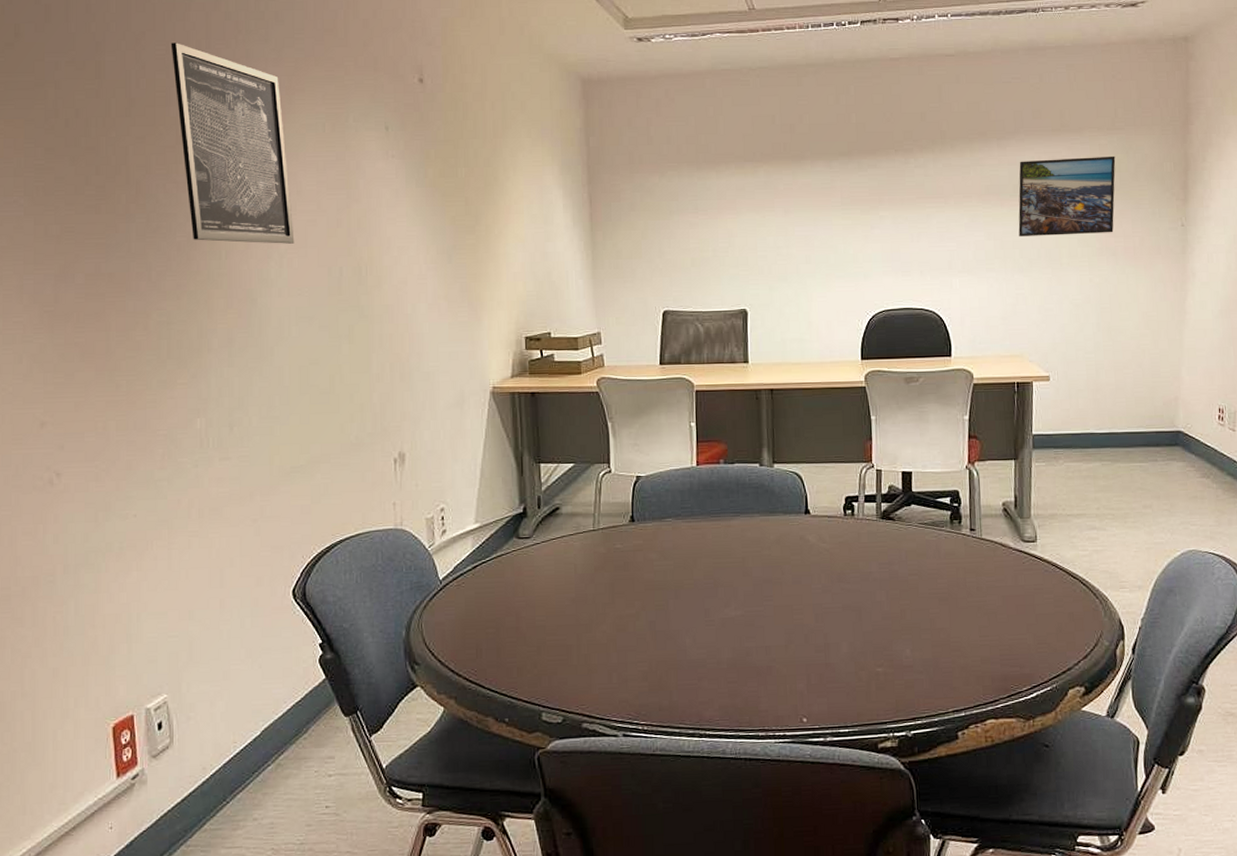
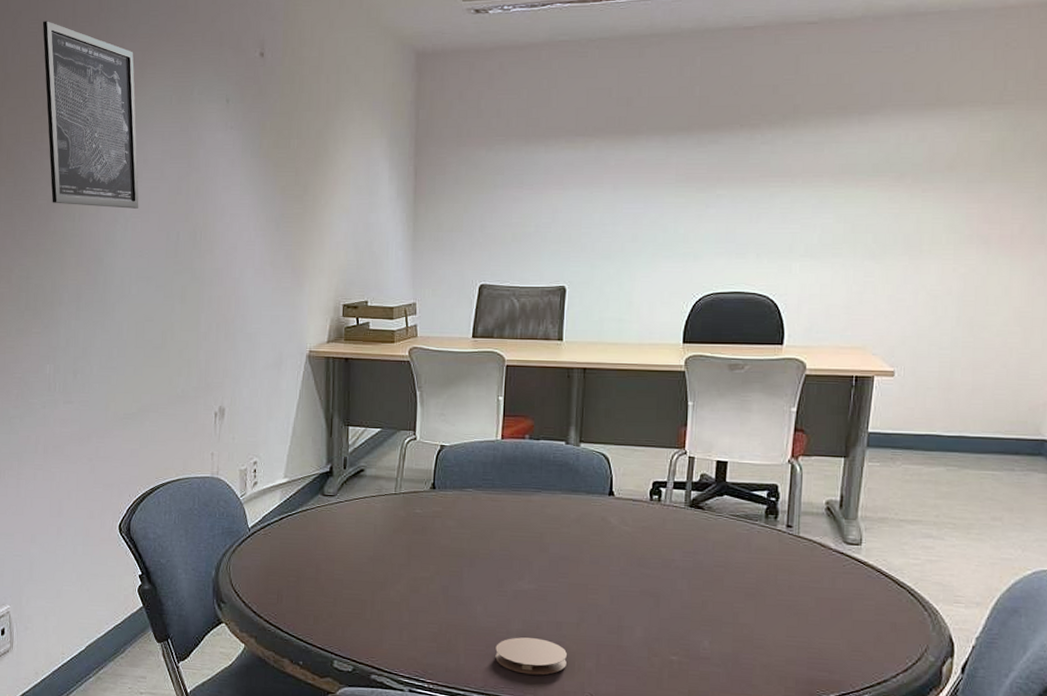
coaster: none [707,665,778,704] -> present [495,637,567,675]
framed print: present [1018,155,1116,236] -> none [874,133,999,220]

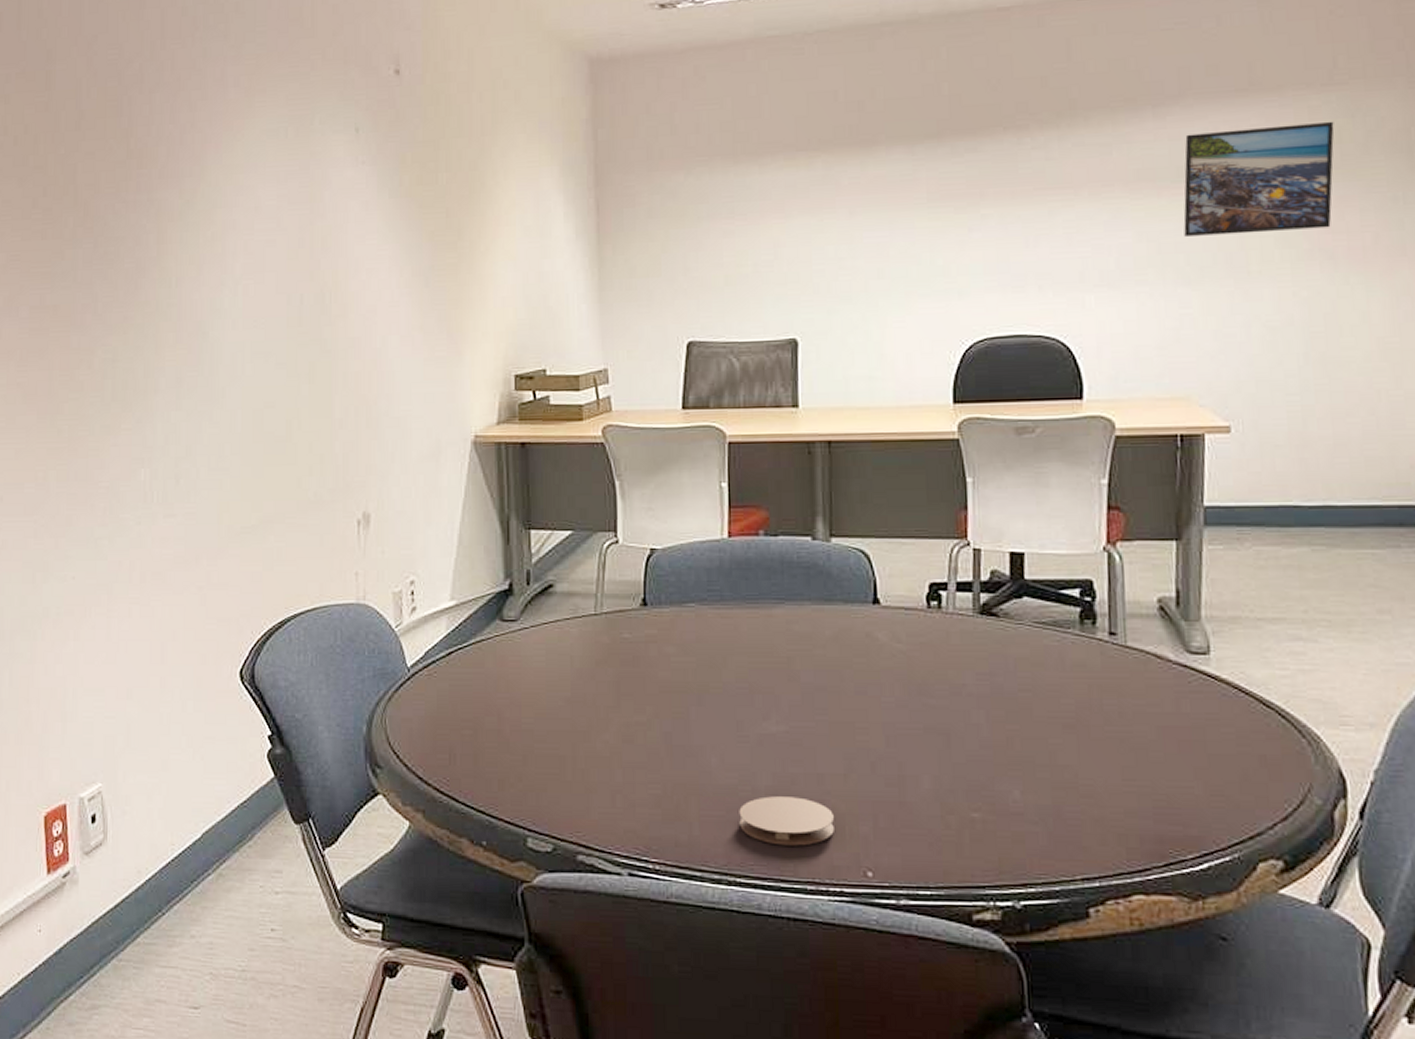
wall art: present [42,21,139,209] -> none [123,45,251,269]
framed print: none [874,133,999,220] -> present [1183,121,1334,236]

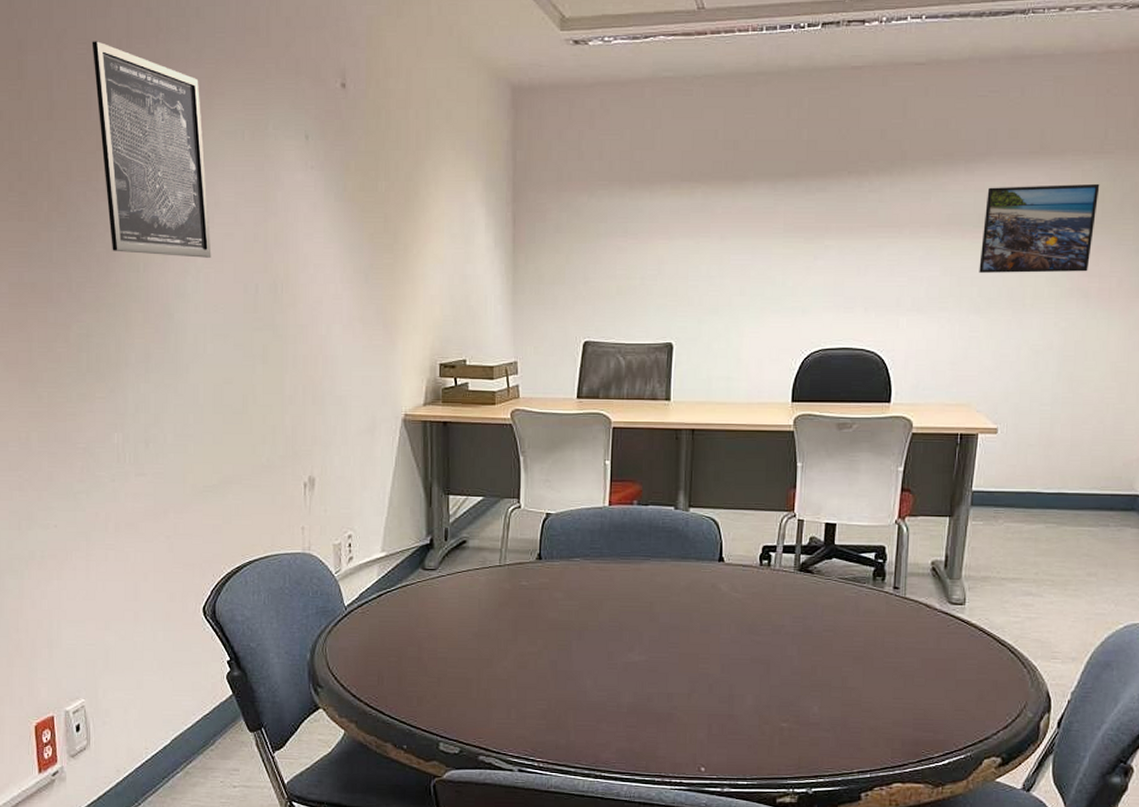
wall art: none [123,45,251,269] -> present [92,41,212,258]
coaster: present [739,796,834,846] -> none [606,710,678,748]

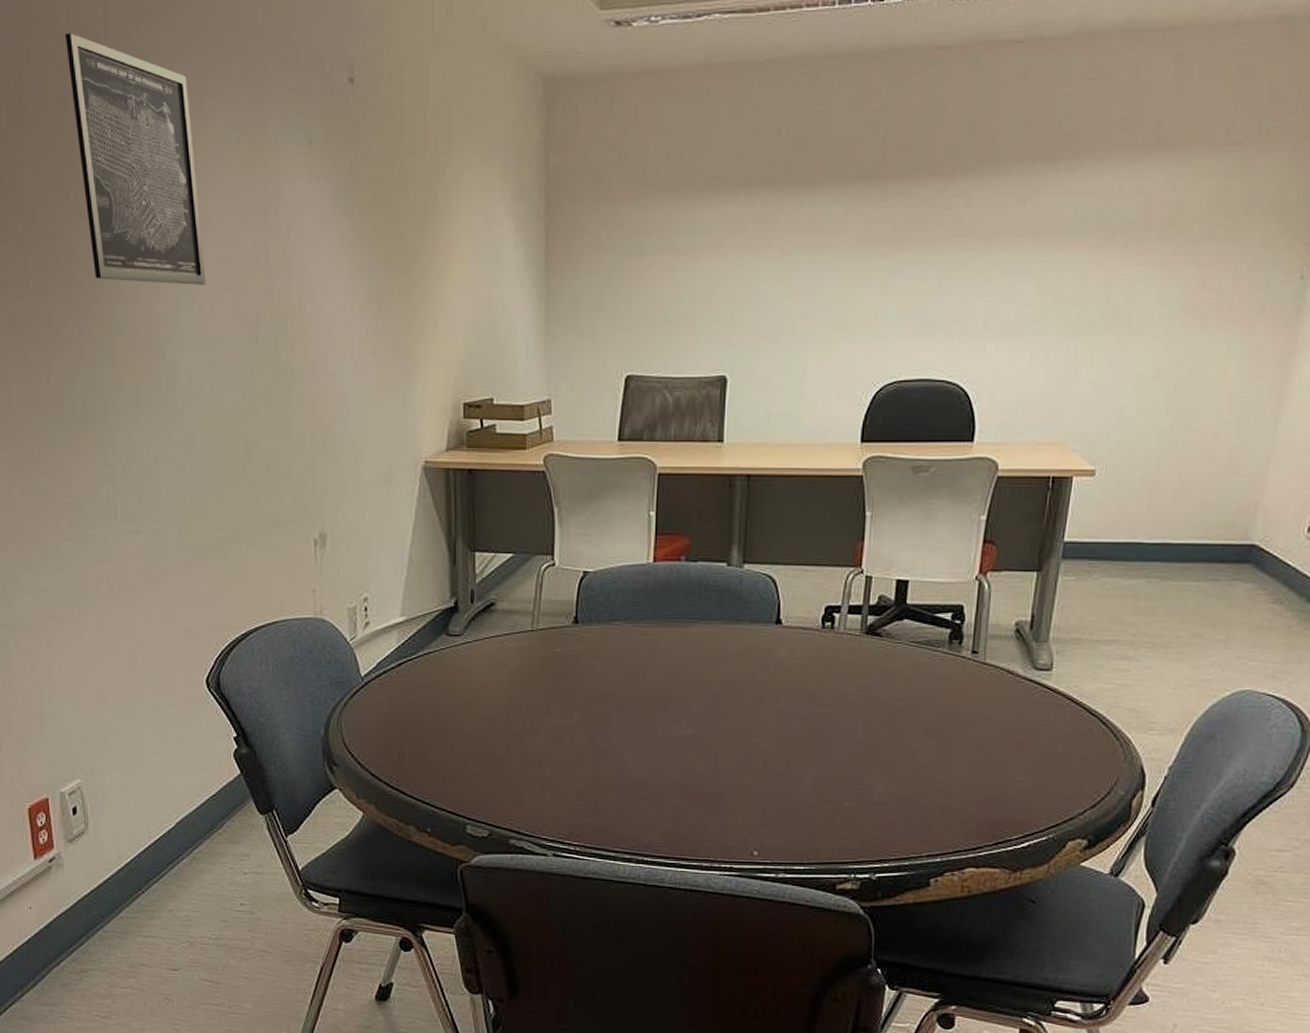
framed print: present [979,183,1100,273] -> none [1080,181,1224,289]

